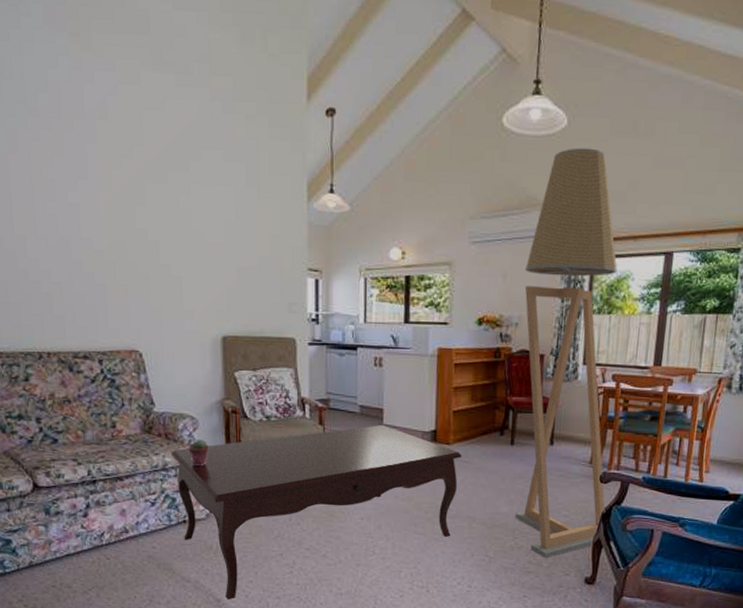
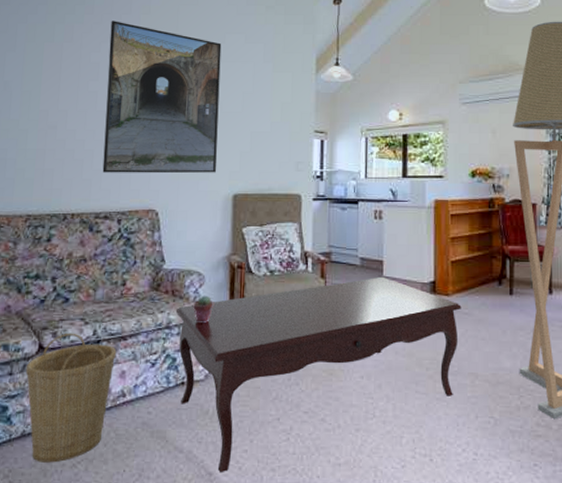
basket: none [23,472,115,590] -> present [25,333,117,463]
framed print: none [61,126,202,312] -> present [102,21,222,174]

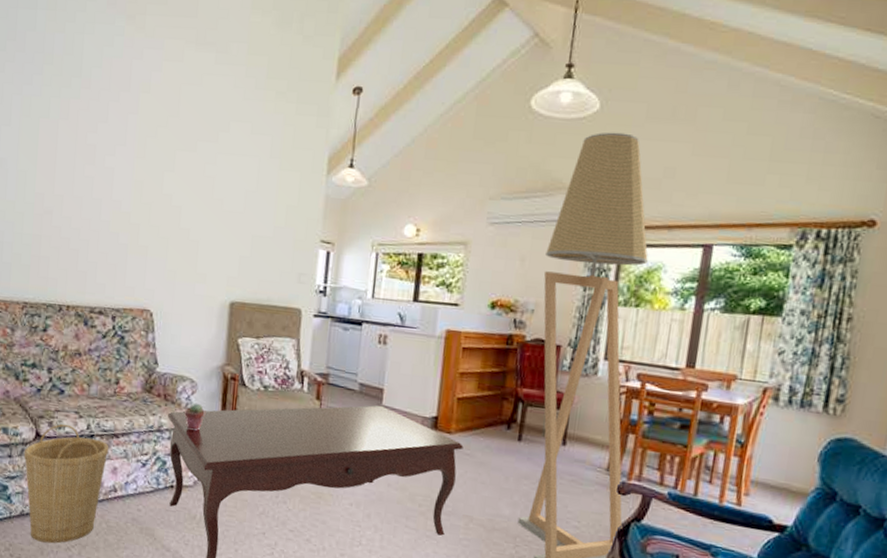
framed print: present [102,21,222,174] -> none [97,98,226,277]

